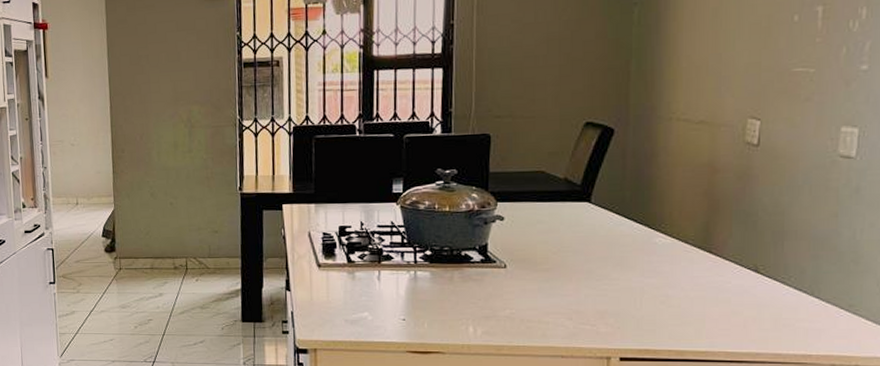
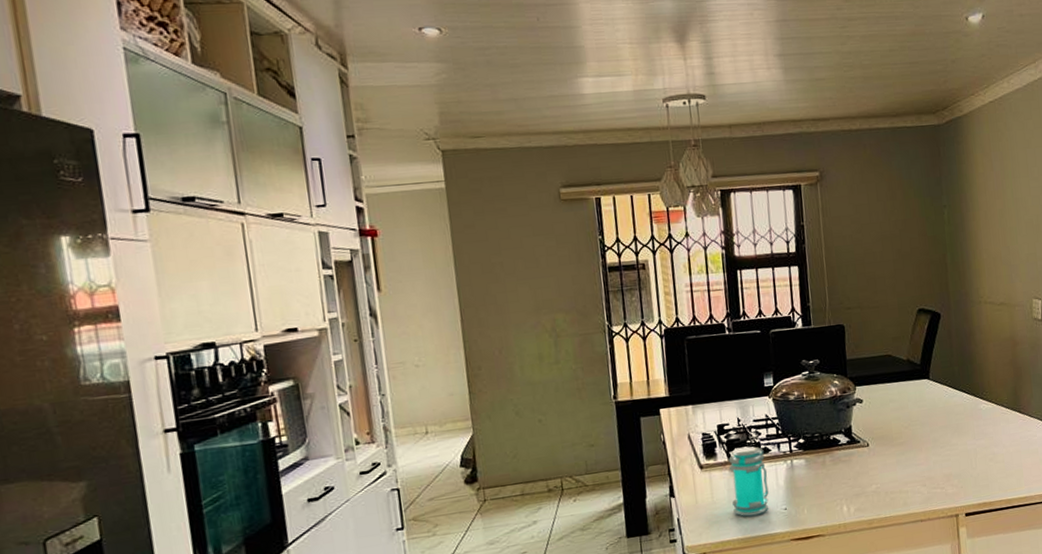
jar: none [348,251,388,321] -> present [728,446,769,517]

